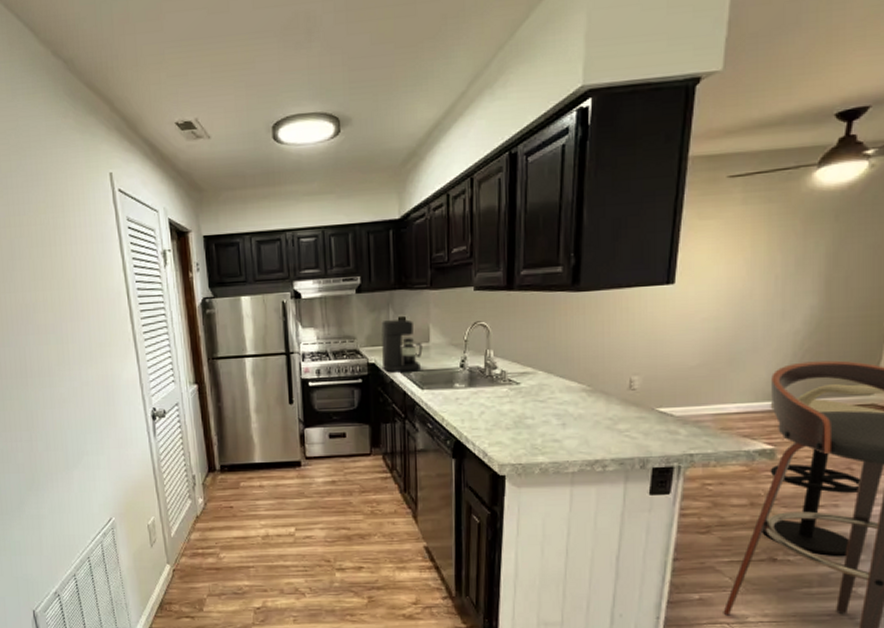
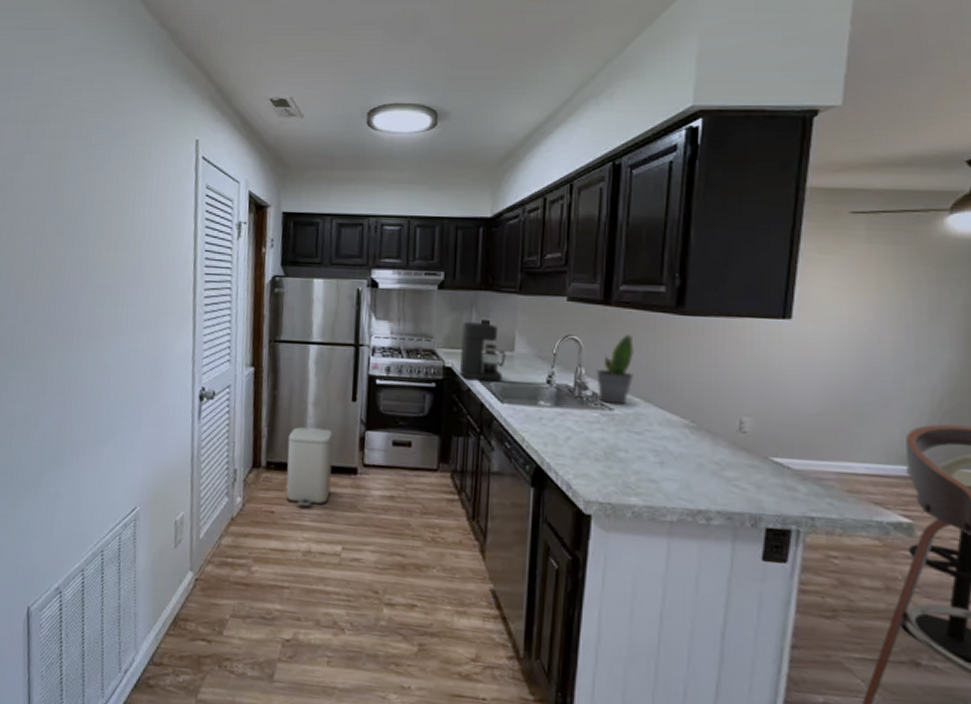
pedal bin: none [236,431,280,499] -> present [286,427,333,507]
potted plant: none [503,314,536,380] -> present [596,333,634,406]

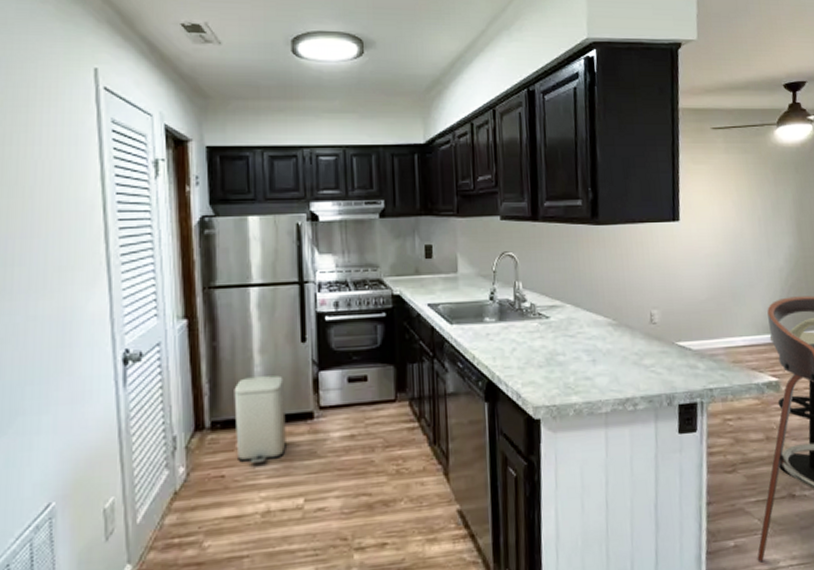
coffee maker: present [459,322,506,381] -> none [407,247,451,306]
potted plant: present [596,333,634,406] -> none [532,245,563,313]

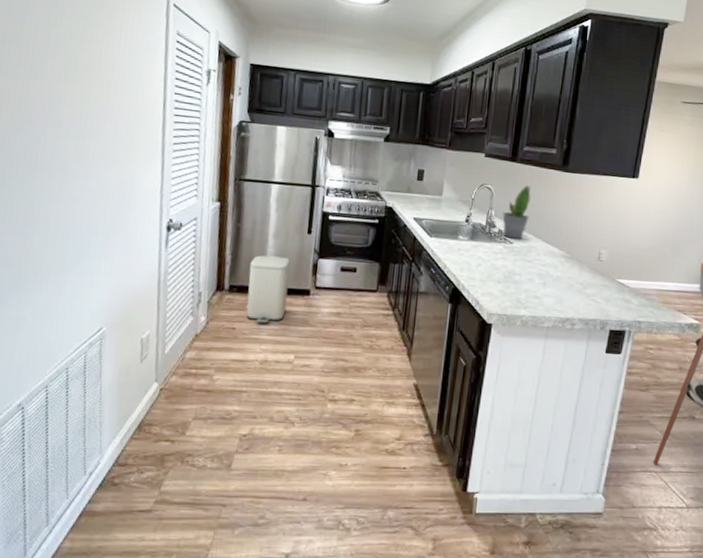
potted plant: none [532,245,563,313] -> present [502,184,531,240]

